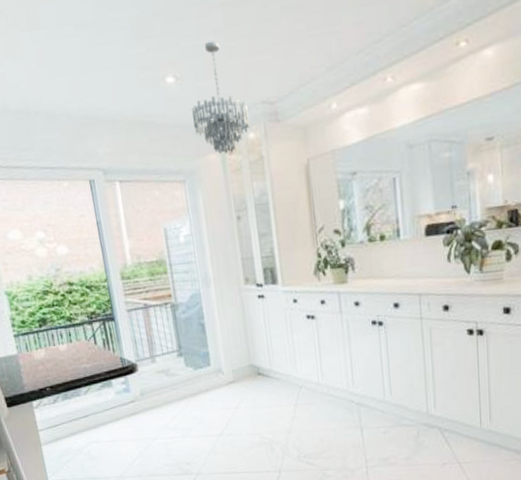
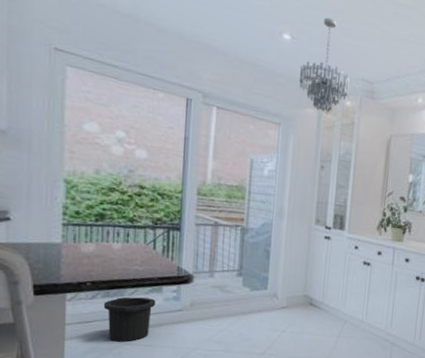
trash can: none [64,394,111,442] -> present [103,297,156,342]

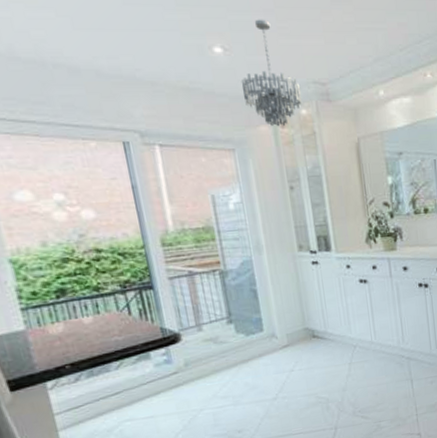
trash can: present [103,297,156,342] -> none [89,367,148,421]

